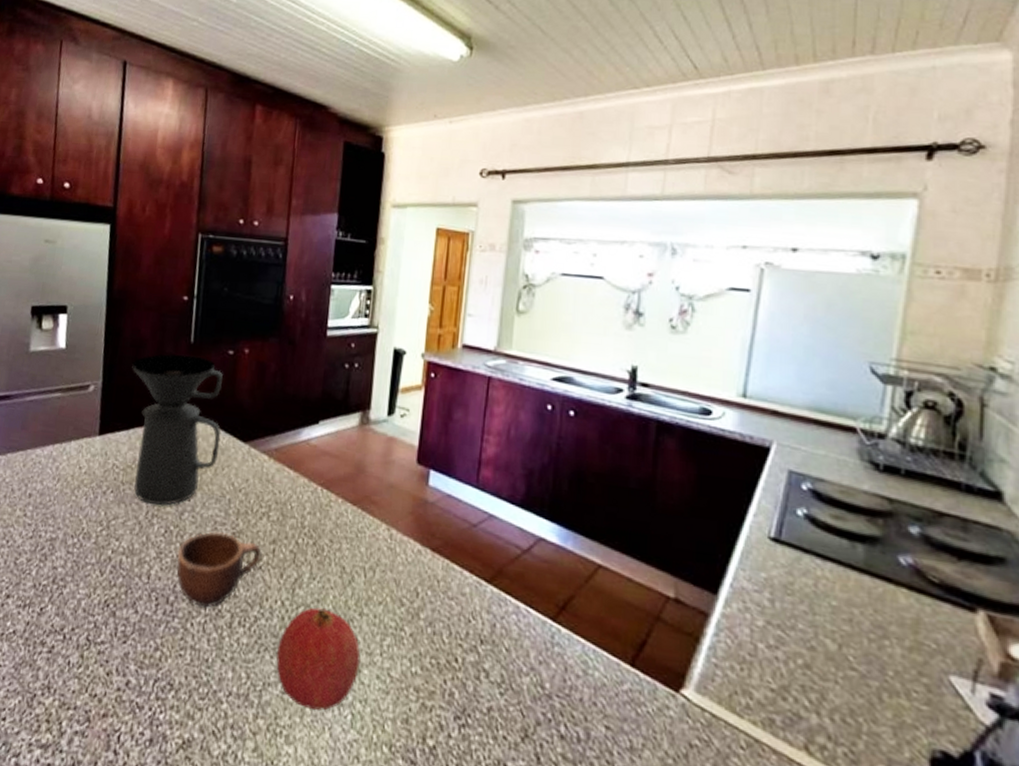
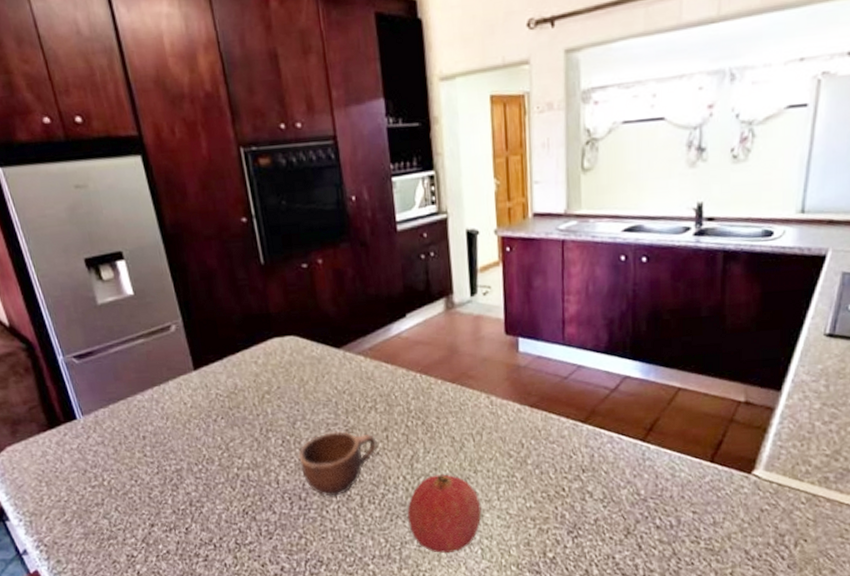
coffee maker: present [132,354,223,506] -> none [207,276,316,422]

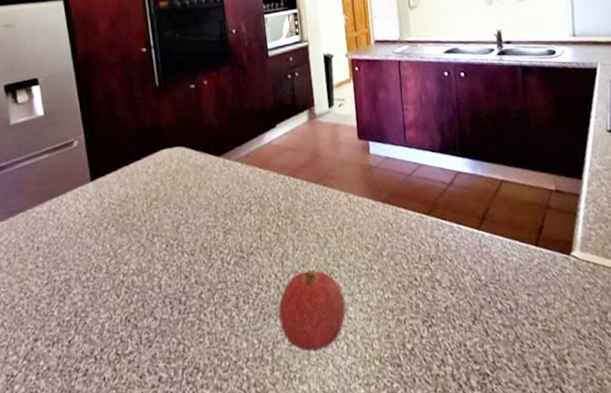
mug: present [298,431,377,497] -> none [180,233,251,299]

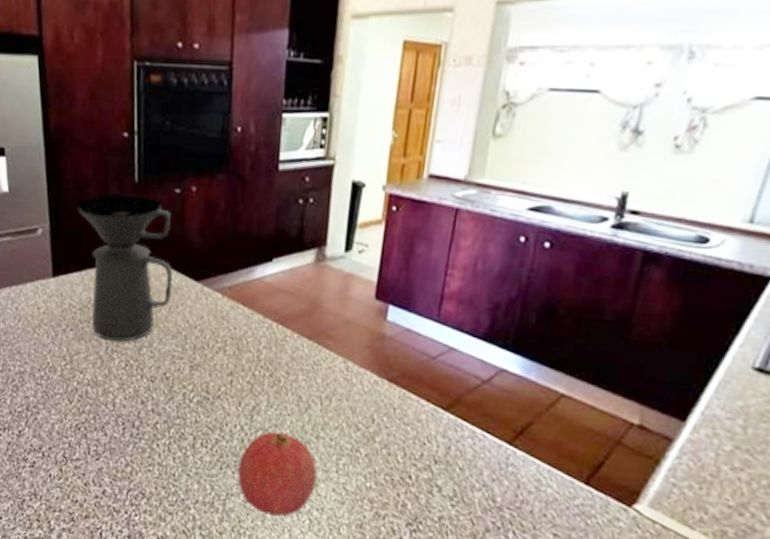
coffee maker: none [108,95,199,228] -> present [78,194,173,343]

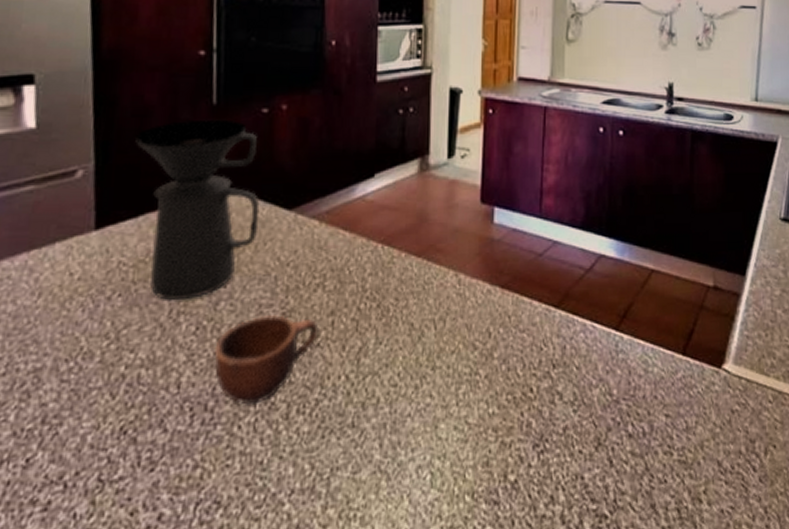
mug: none [138,365,220,432] -> present [213,315,319,406]
fruit: present [238,431,317,517] -> none [344,372,436,482]

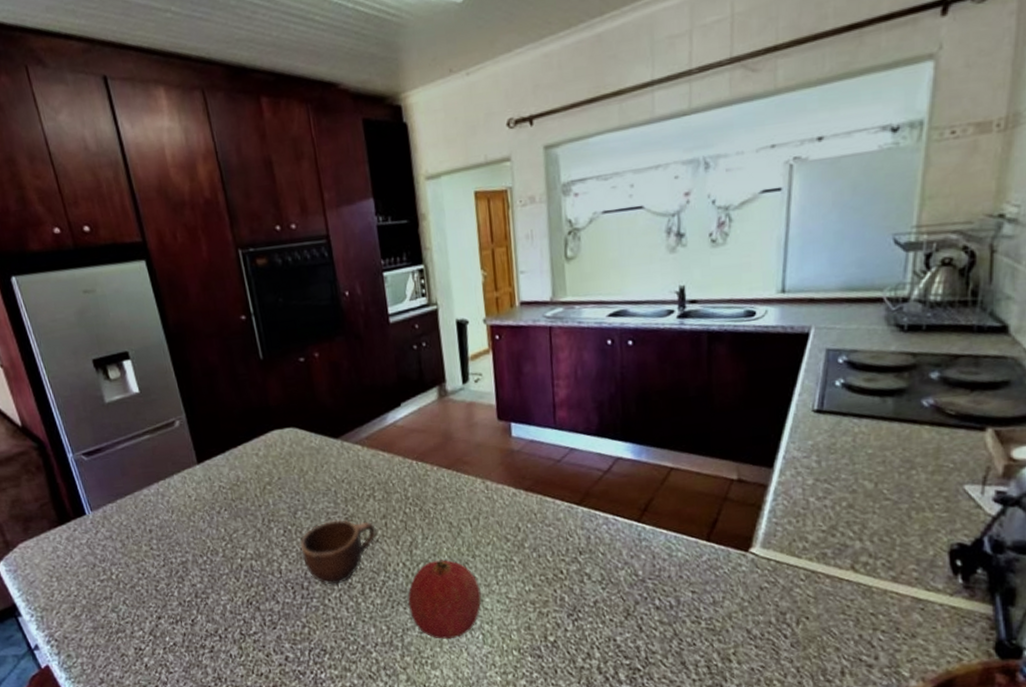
coffee maker: present [136,119,260,302] -> none [209,370,315,513]
fruit: none [344,372,436,482] -> present [408,560,482,639]

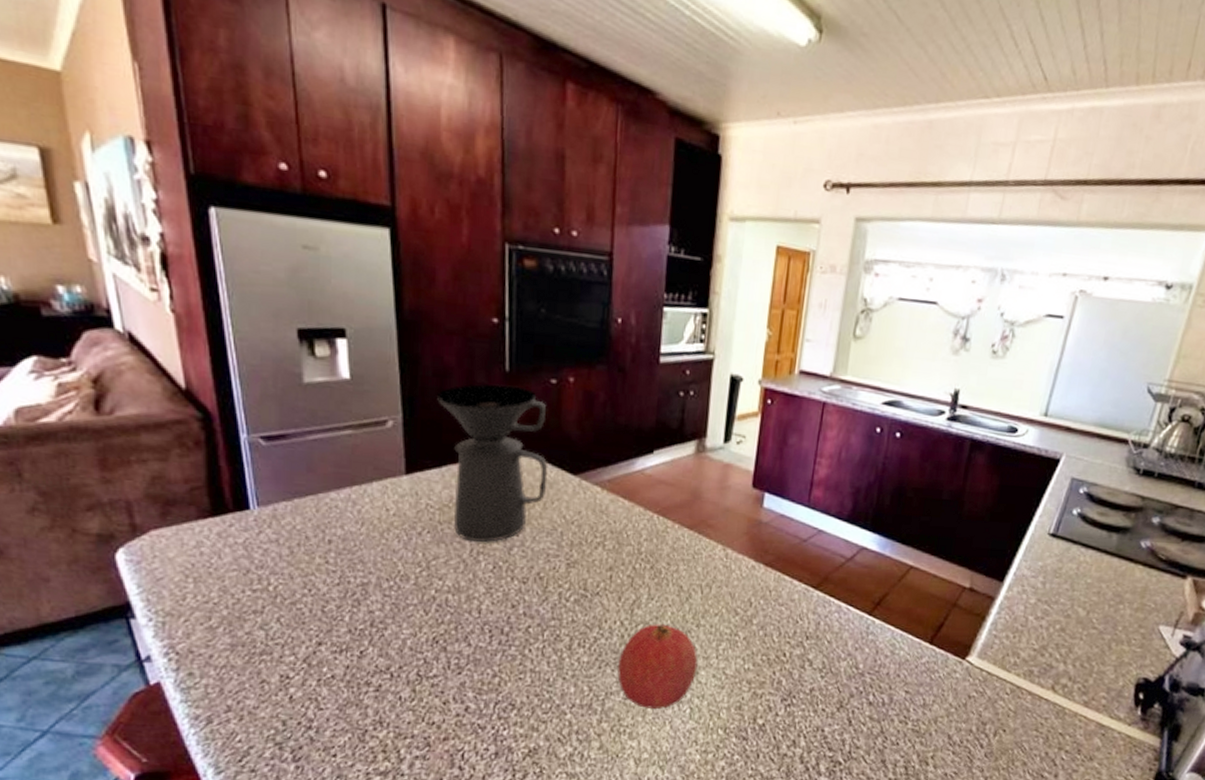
coffee maker: none [209,370,315,513] -> present [437,384,548,543]
mug: present [300,519,376,585] -> none [508,564,599,635]

